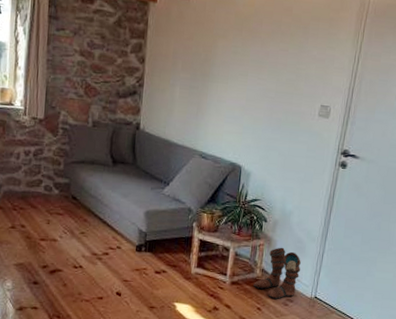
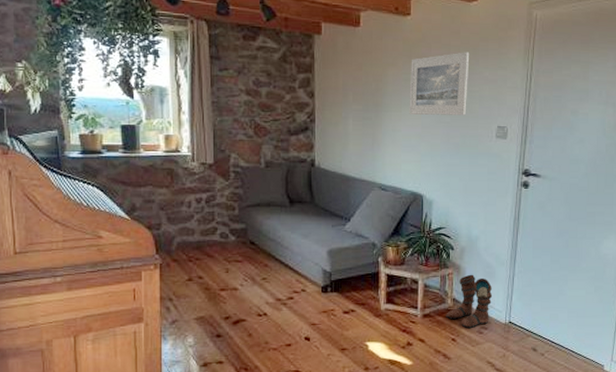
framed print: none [235,29,300,92] -> present [409,52,470,116]

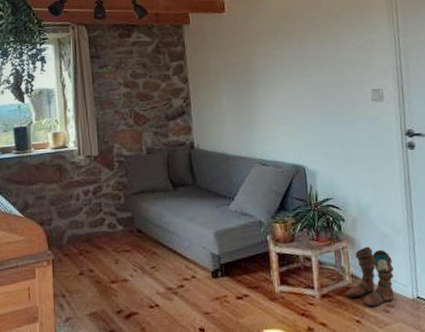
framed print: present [409,52,470,116] -> none [277,22,338,88]

